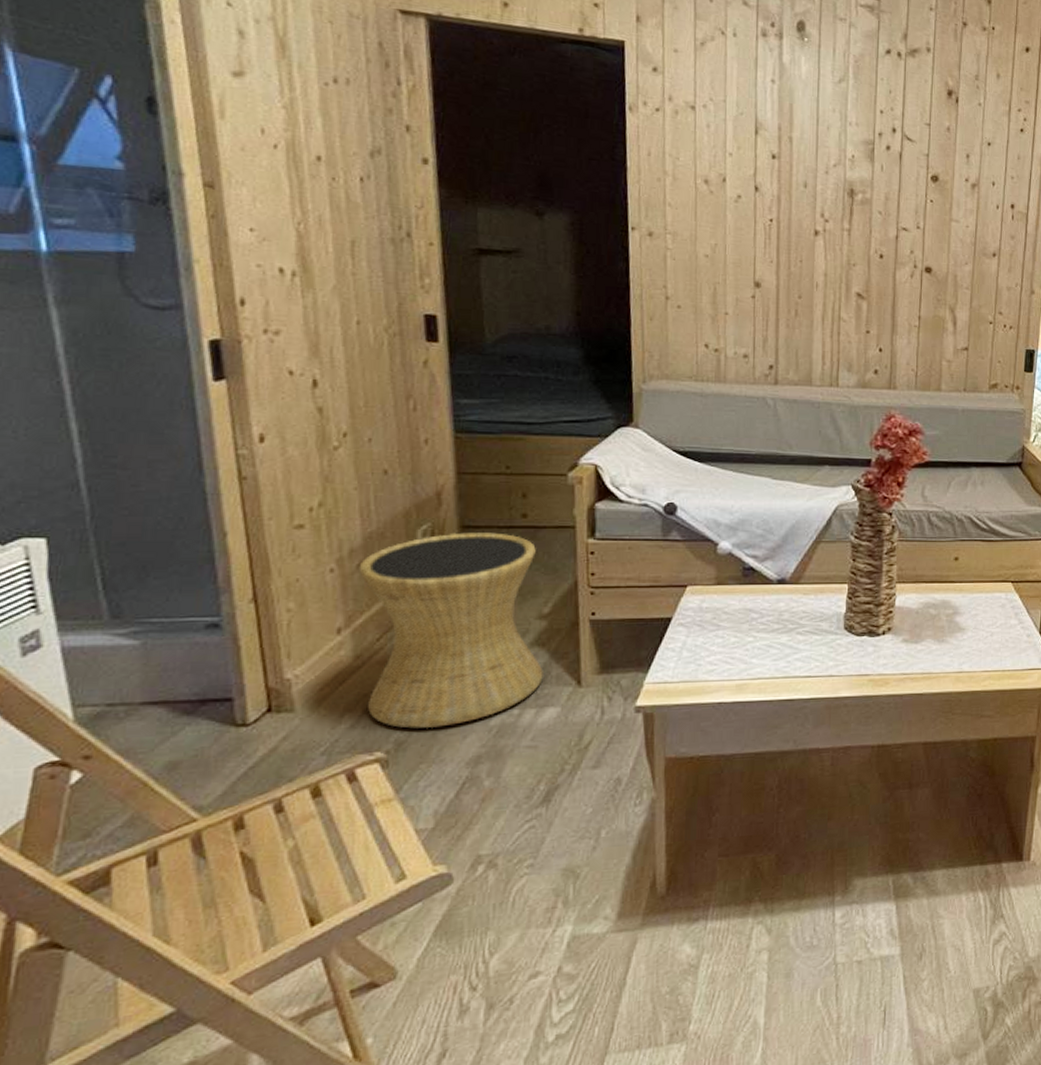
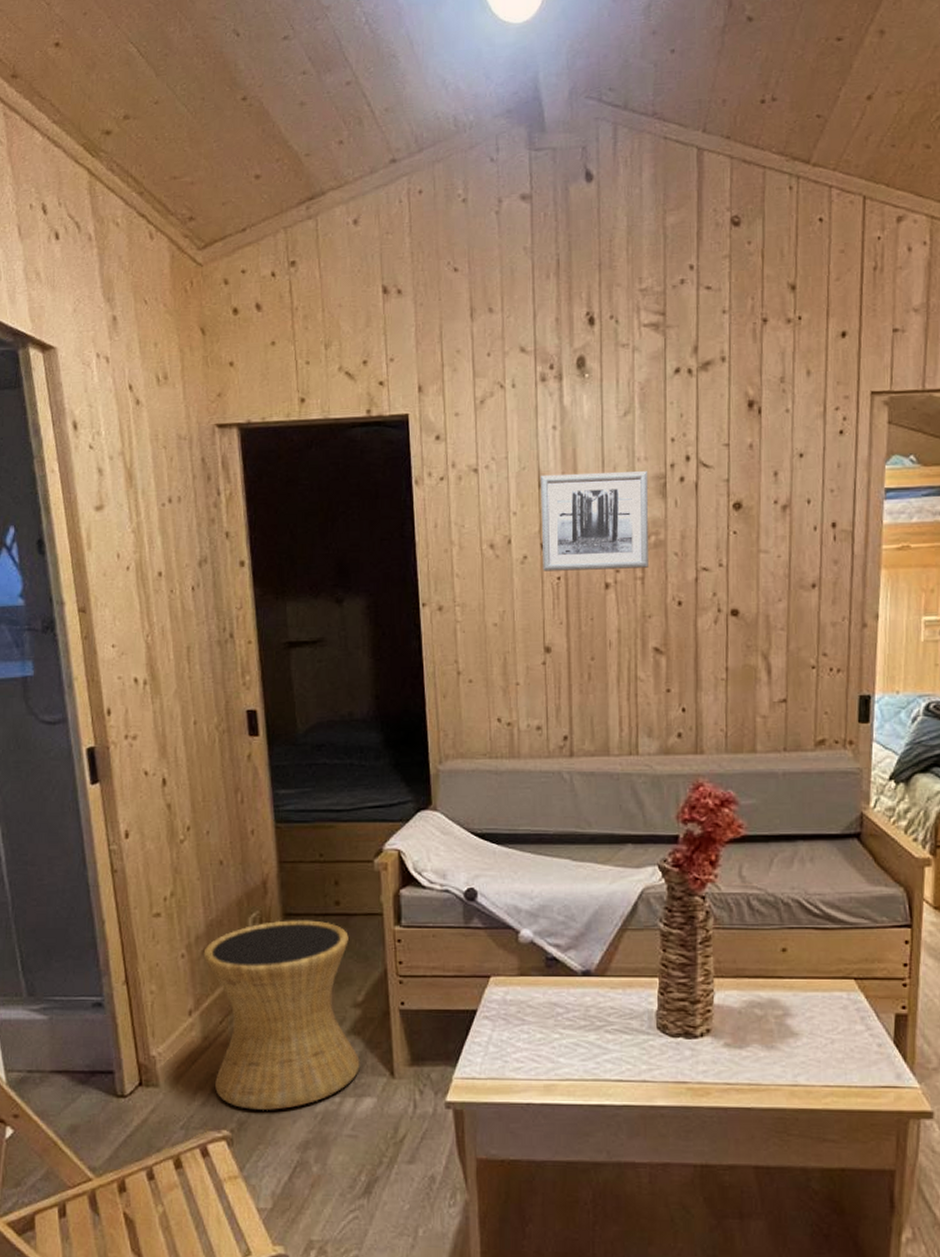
wall art: none [756,122,859,221] -> present [540,471,649,572]

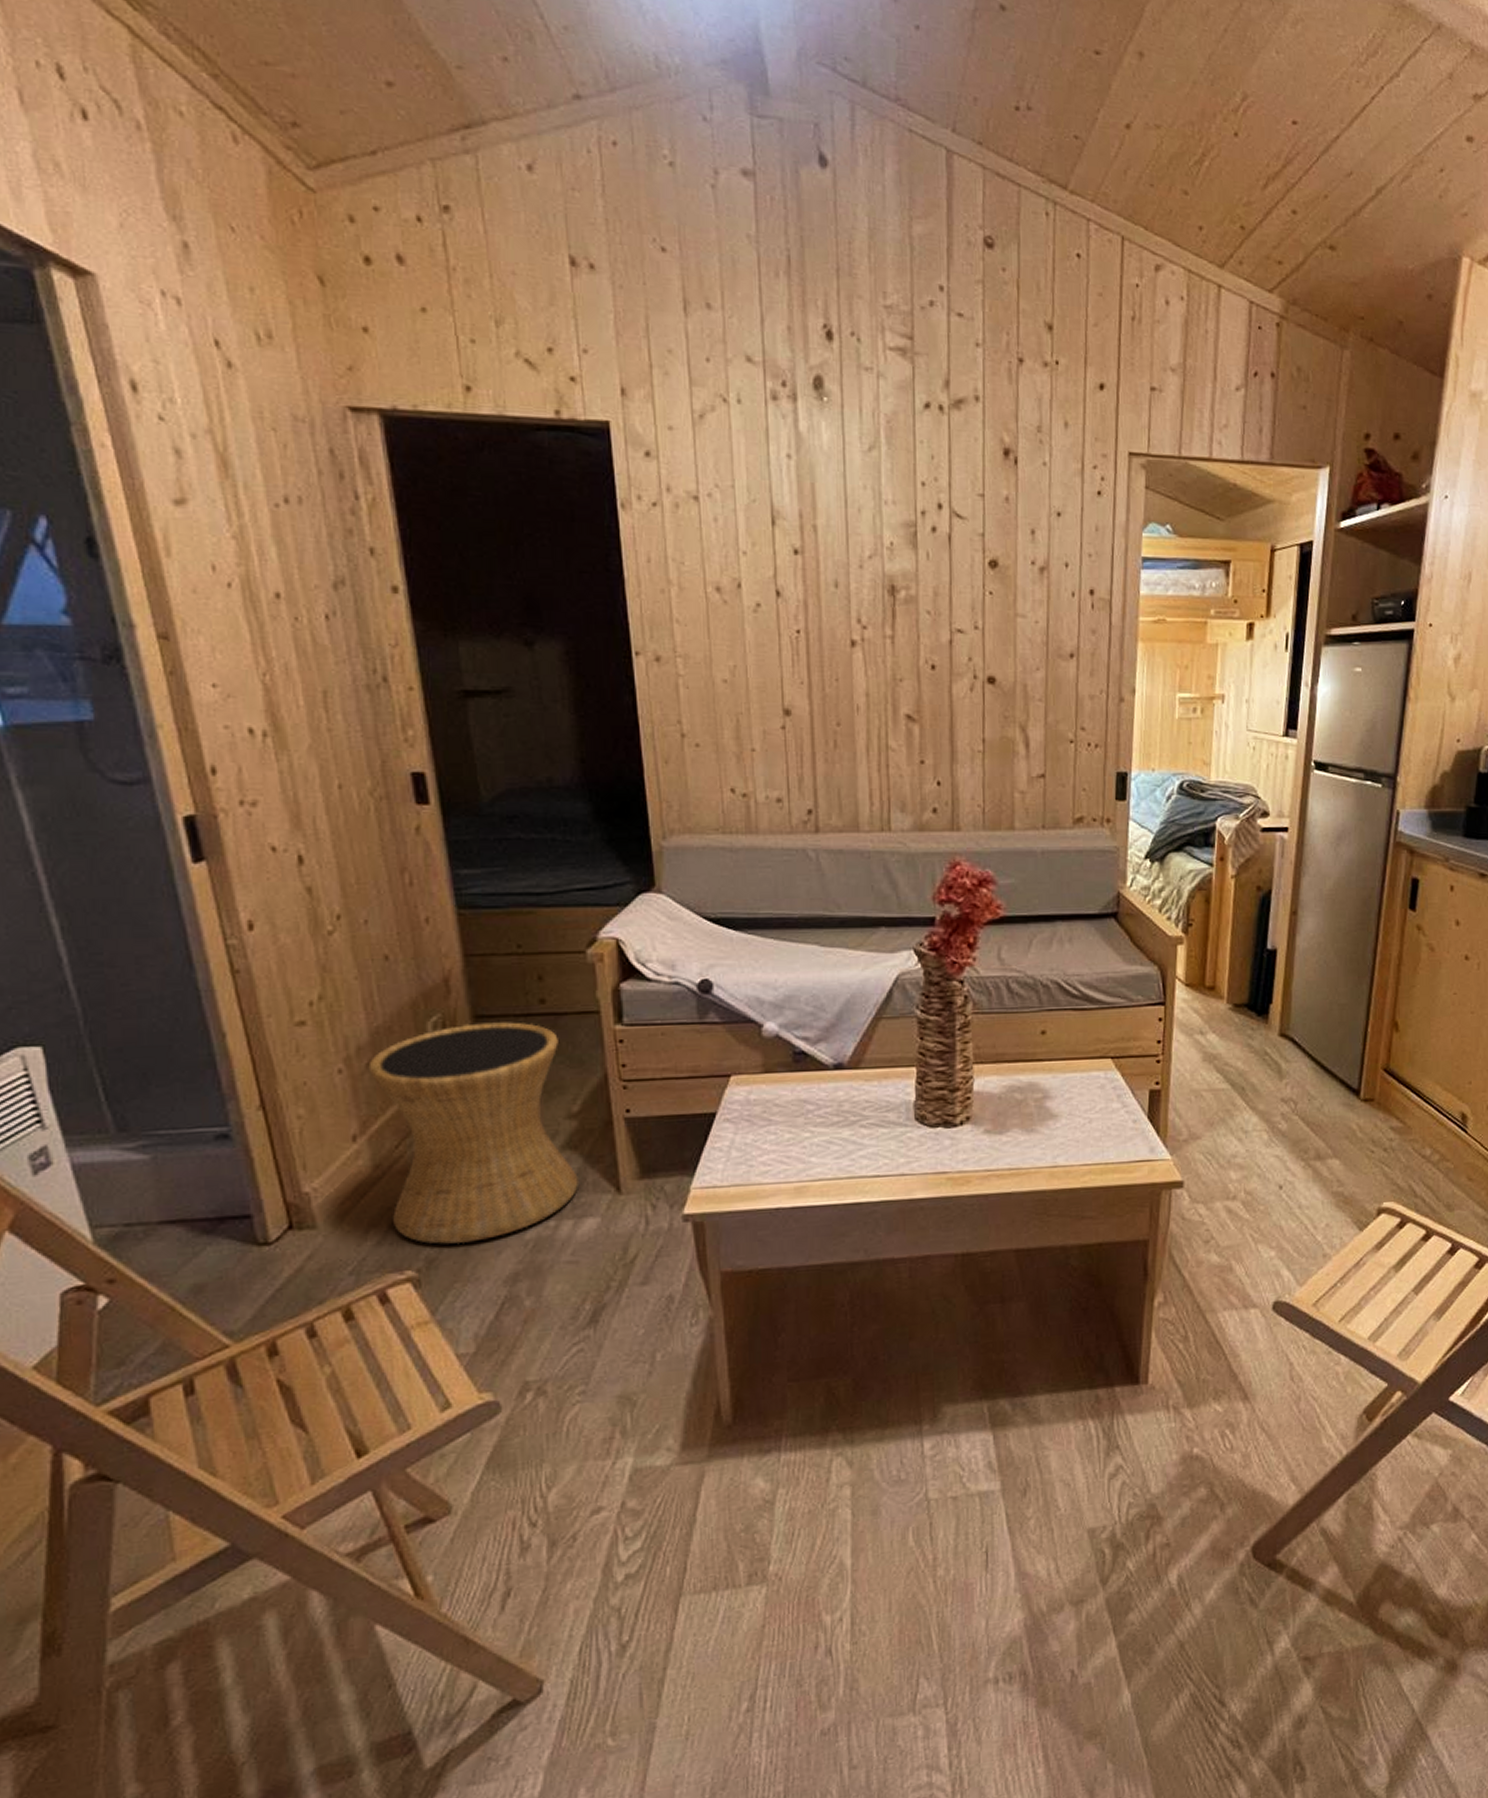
wall art: present [540,471,649,572] -> none [773,510,899,626]

